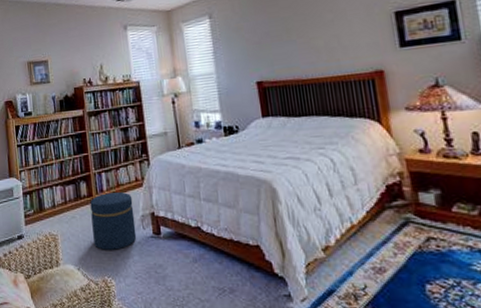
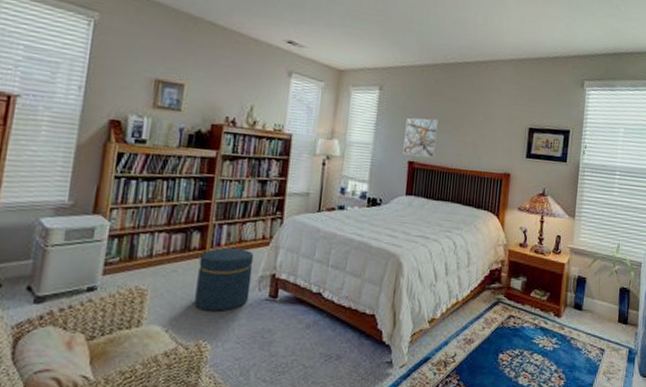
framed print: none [244,31,285,77] -> present [403,118,440,158]

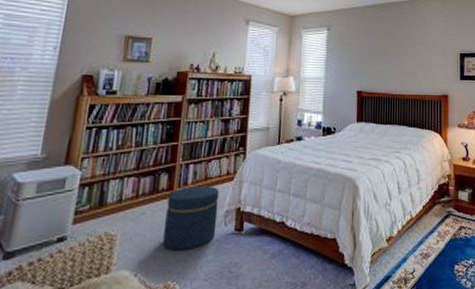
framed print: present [403,118,440,158] -> none [352,52,382,86]

